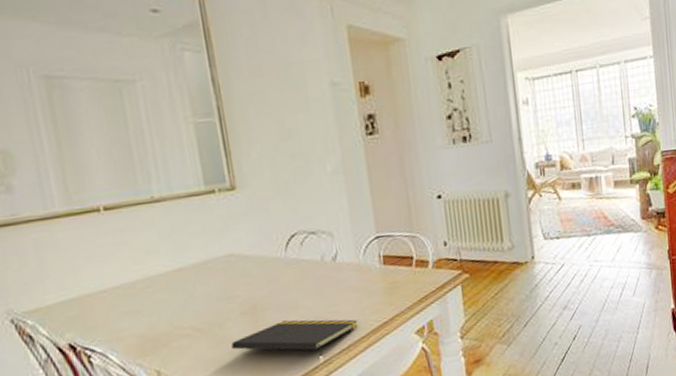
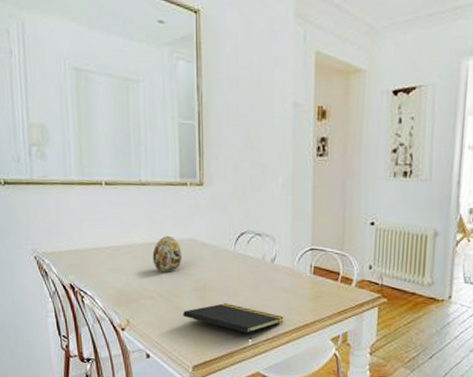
decorative egg: none [180,255,221,302] -> present [152,235,182,272]

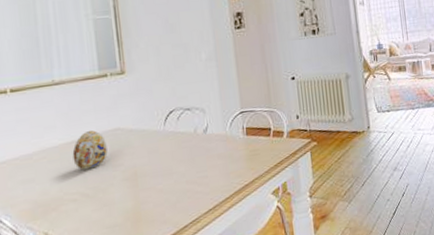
notepad: present [183,303,284,340] -> none [113,183,223,216]

